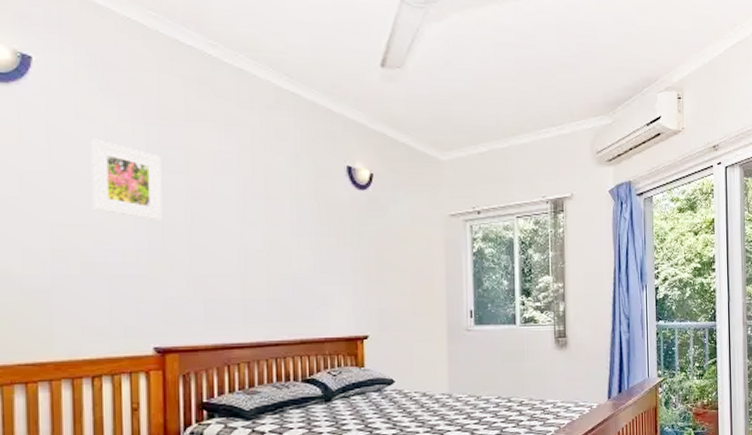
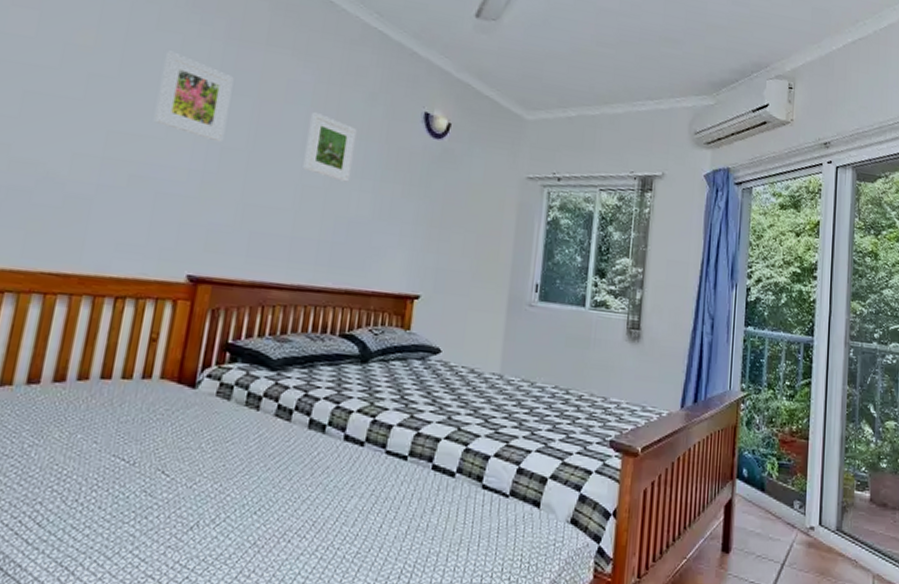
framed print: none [241,181,288,242] -> present [303,112,357,182]

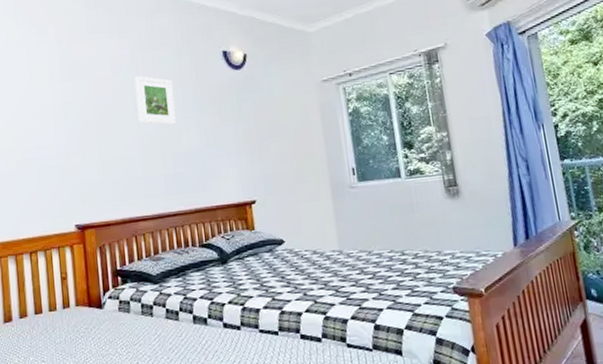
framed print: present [153,51,234,143] -> none [20,60,75,120]

